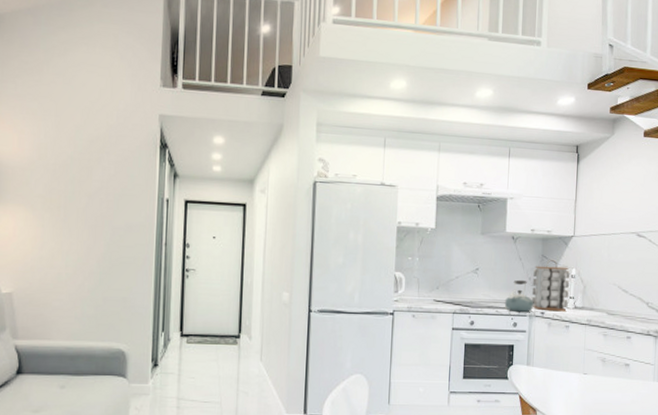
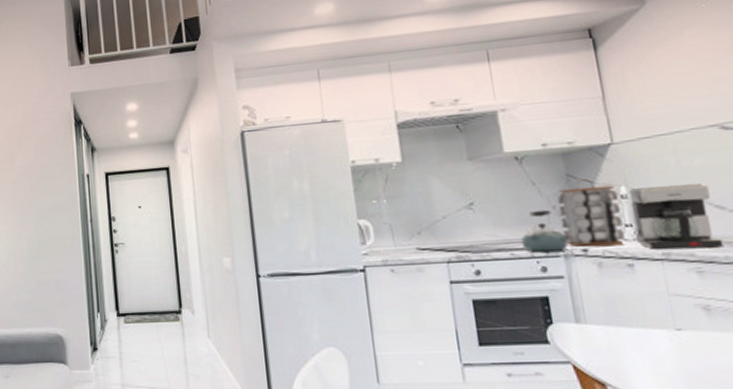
coffee maker: none [574,271,622,319] -> present [629,183,724,250]

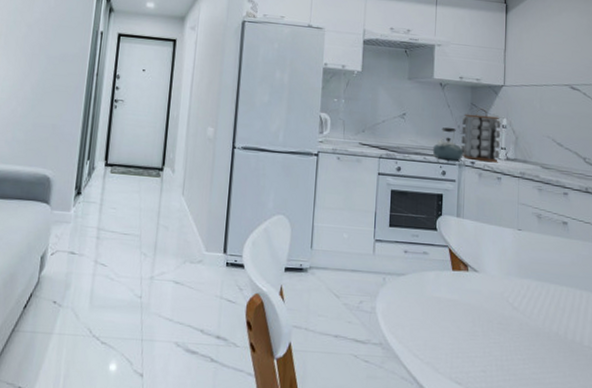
coffee maker: present [629,183,724,250] -> none [506,121,557,174]

